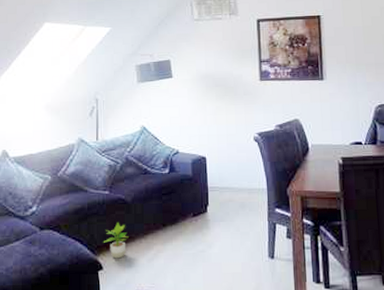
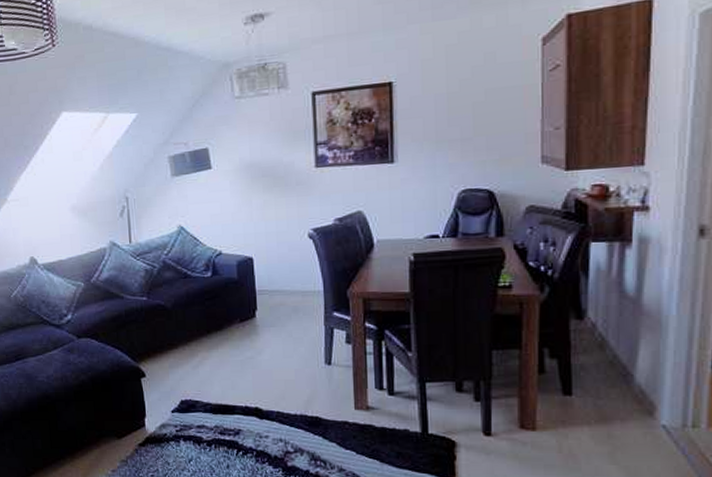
potted plant: present [104,223,129,259] -> none [145,330,171,366]

